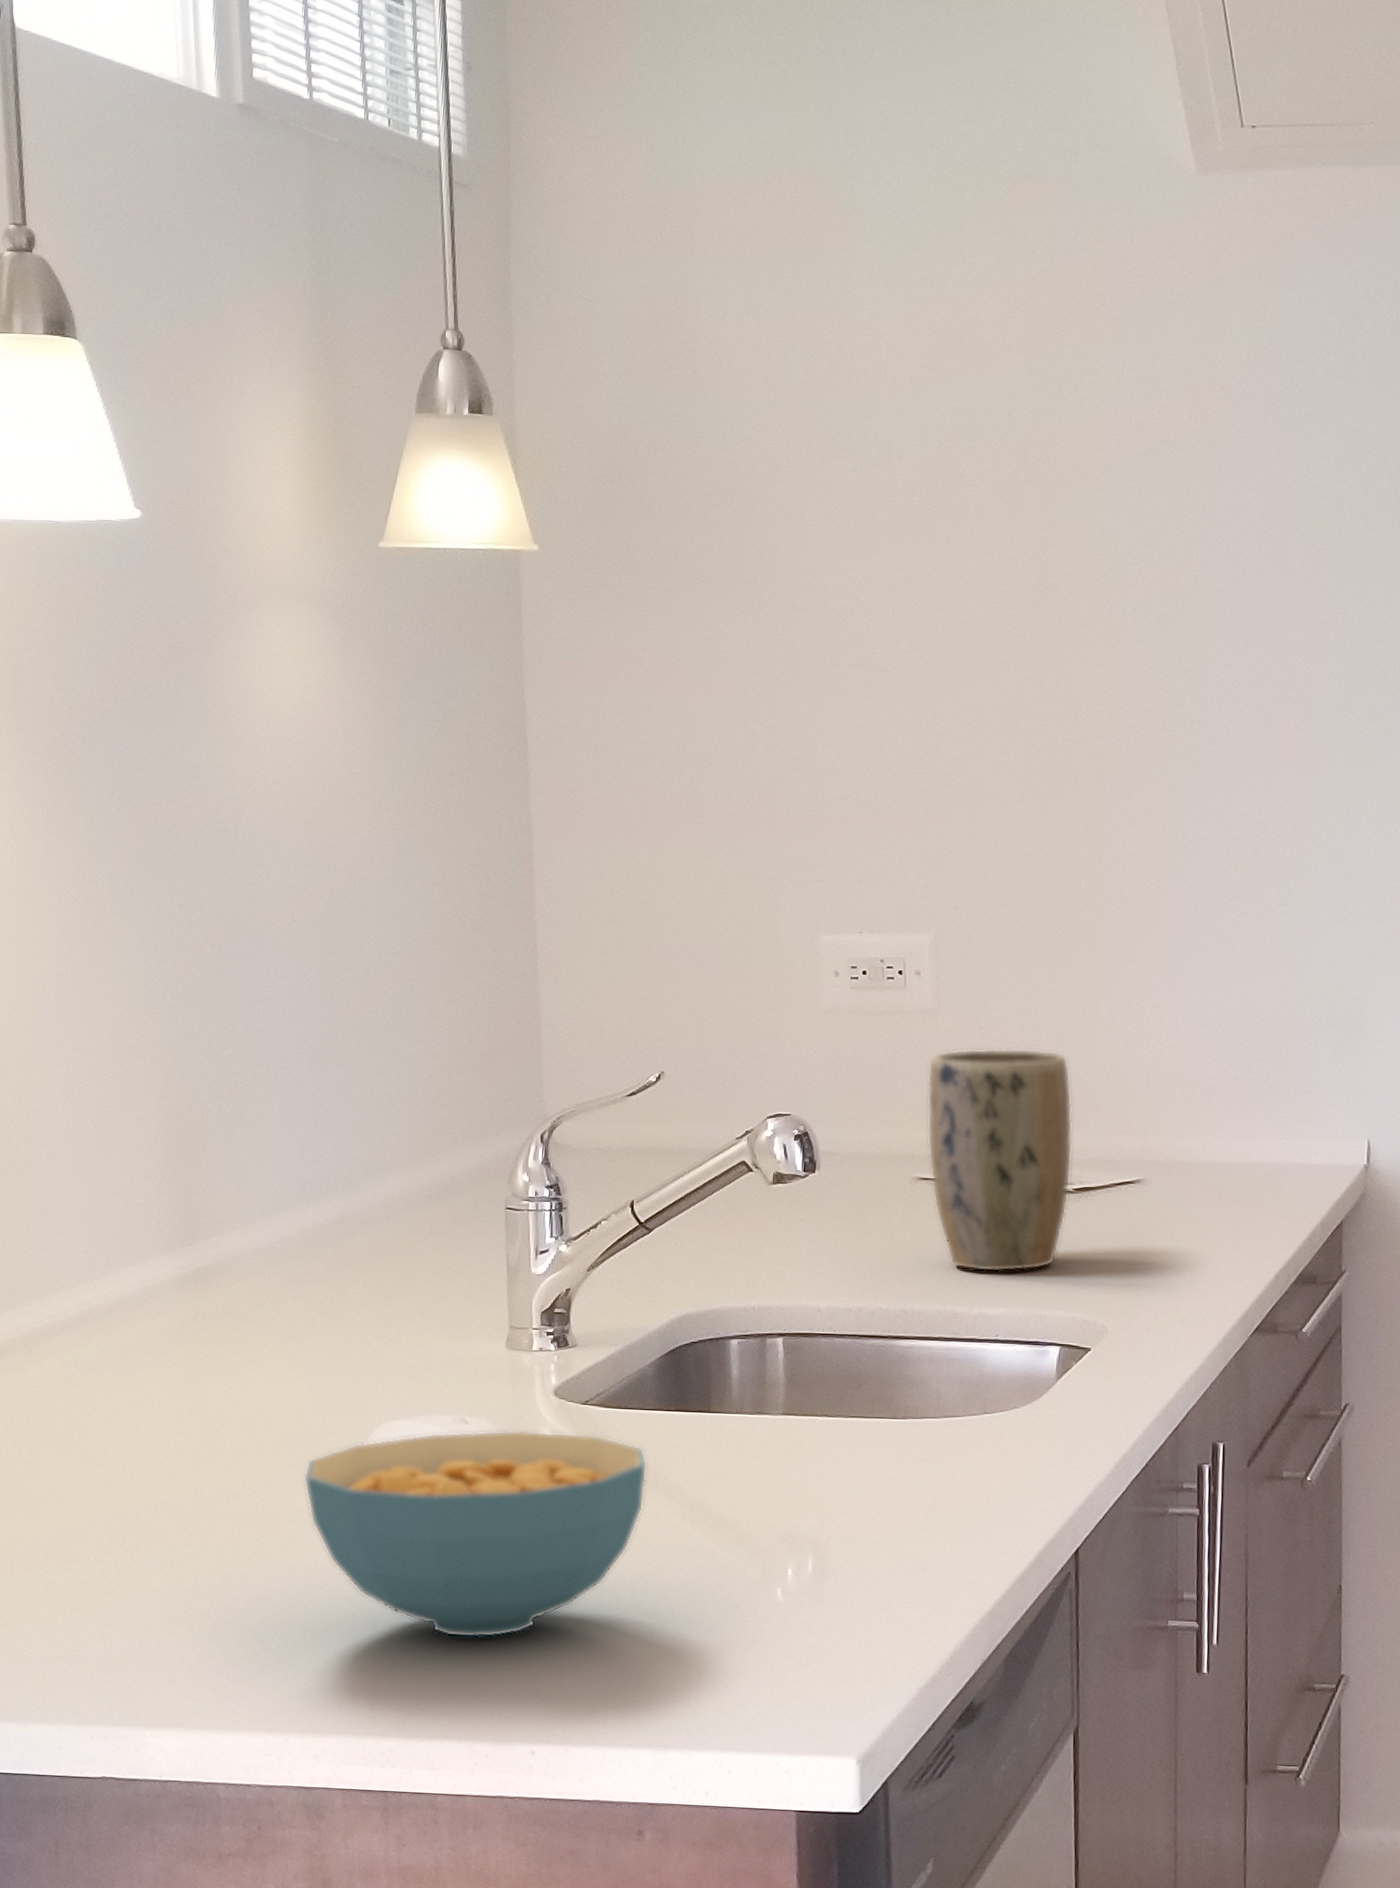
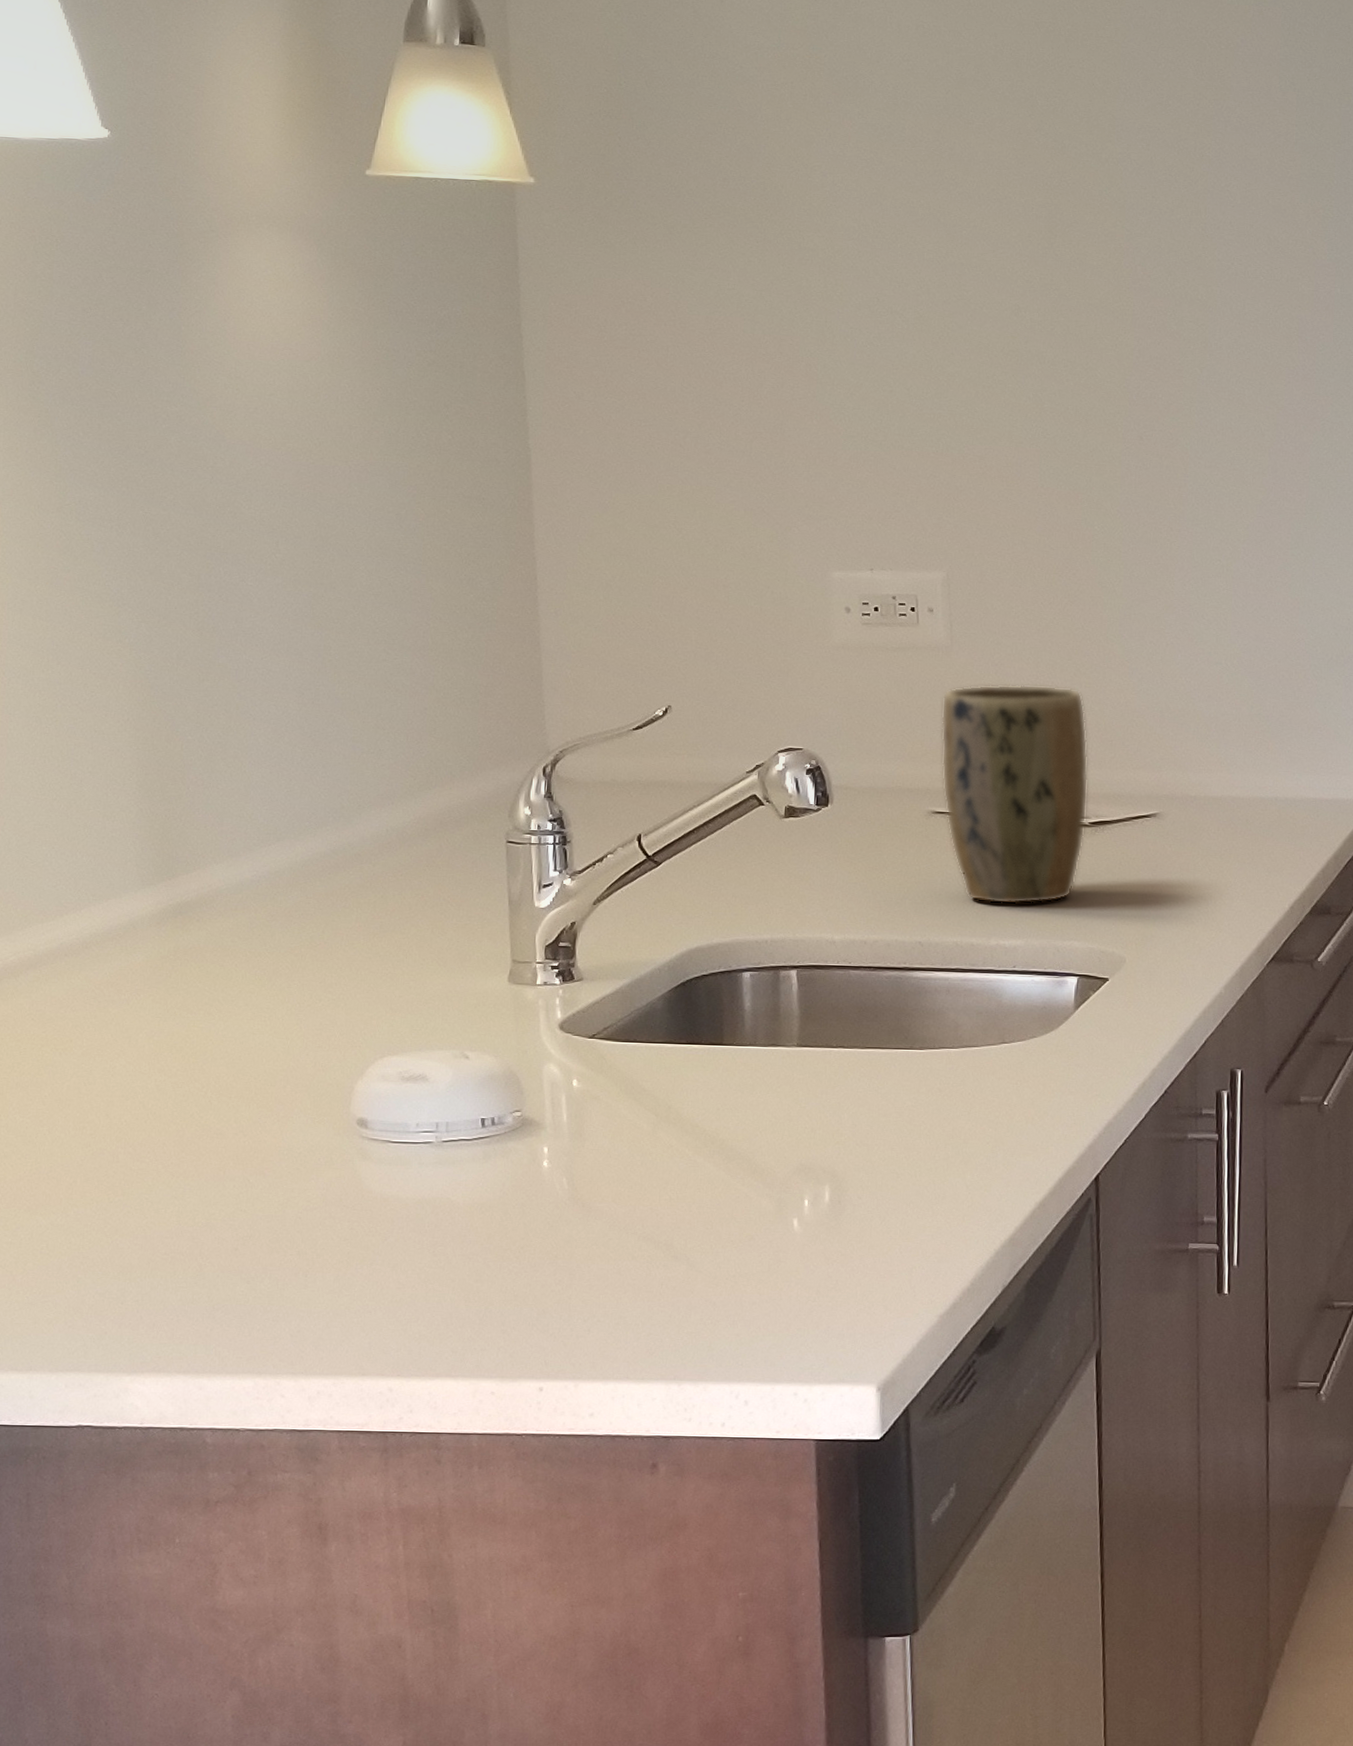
cereal bowl: present [303,1430,648,1639] -> none [293,1064,658,1275]

